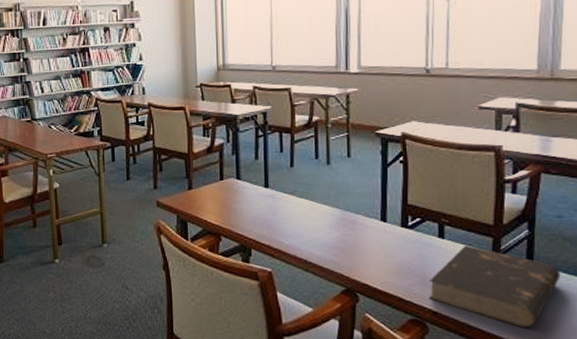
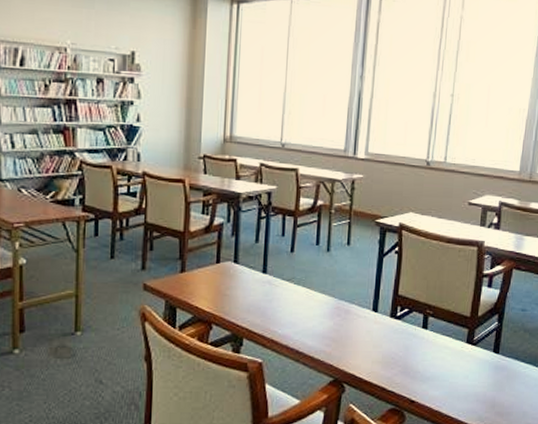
book: present [428,245,561,328] -> none [408,335,520,414]

